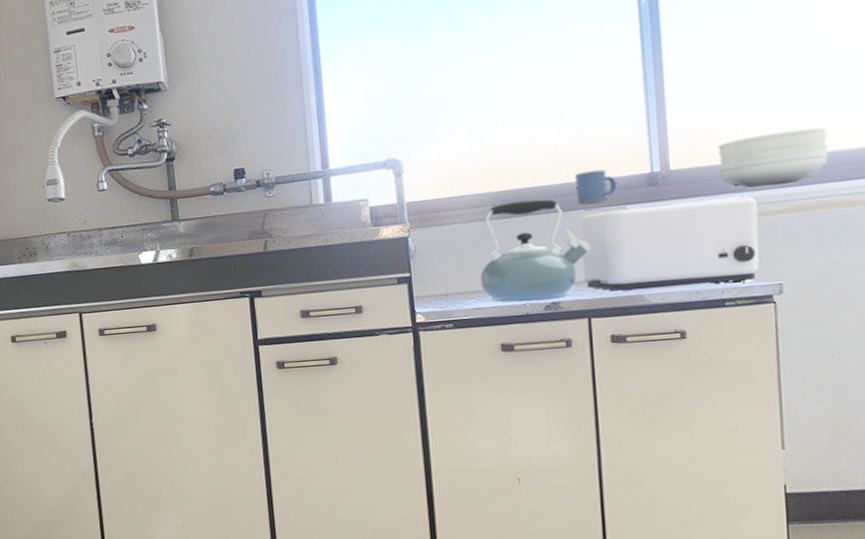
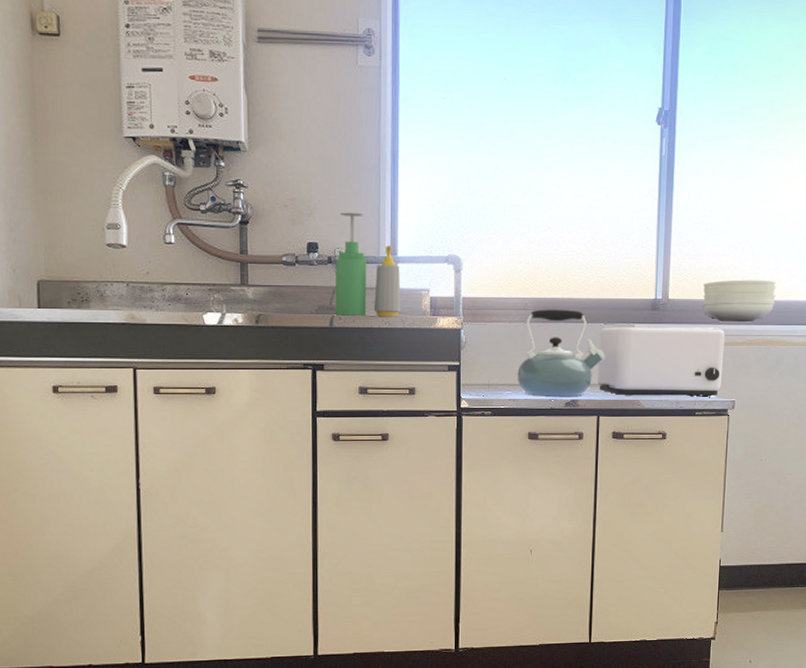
soap dispenser: none [264,130,301,239] -> present [335,212,367,316]
soap bottle: none [308,159,339,235] -> present [374,246,401,317]
mug: present [575,169,617,206] -> none [599,291,629,320]

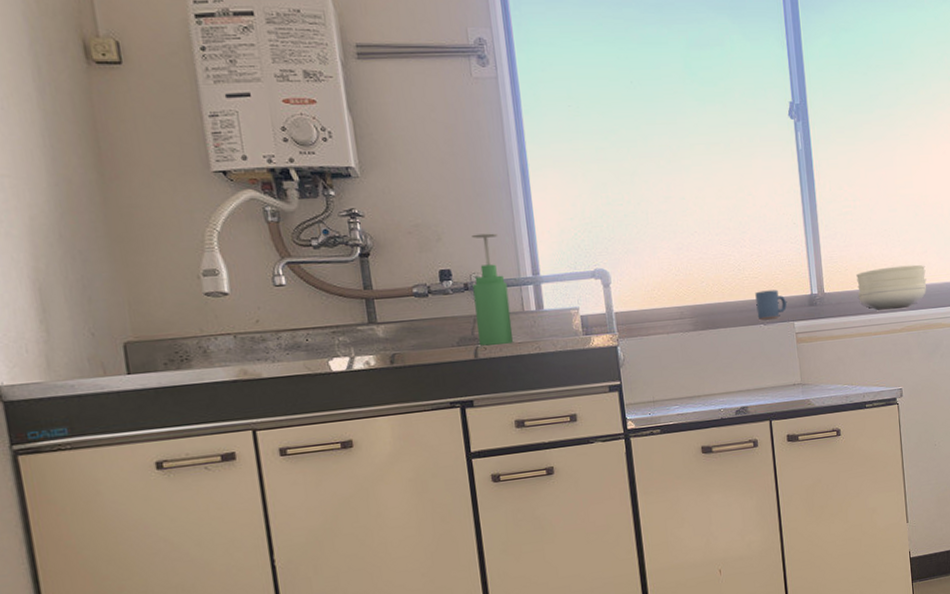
soap bottle: present [374,246,401,317] -> none [519,265,551,343]
kettle: present [517,309,606,396] -> none [682,314,770,408]
toaster: present [597,327,725,397] -> none [760,318,887,397]
mug: none [599,291,629,320] -> present [755,289,787,321]

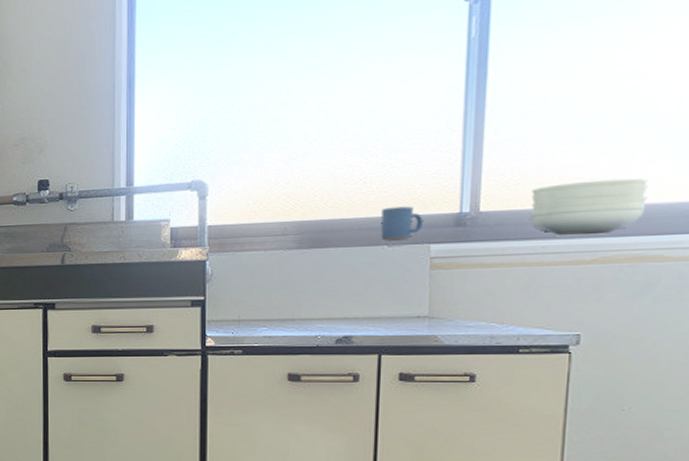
soap dispenser: present [472,233,513,346] -> none [66,144,100,253]

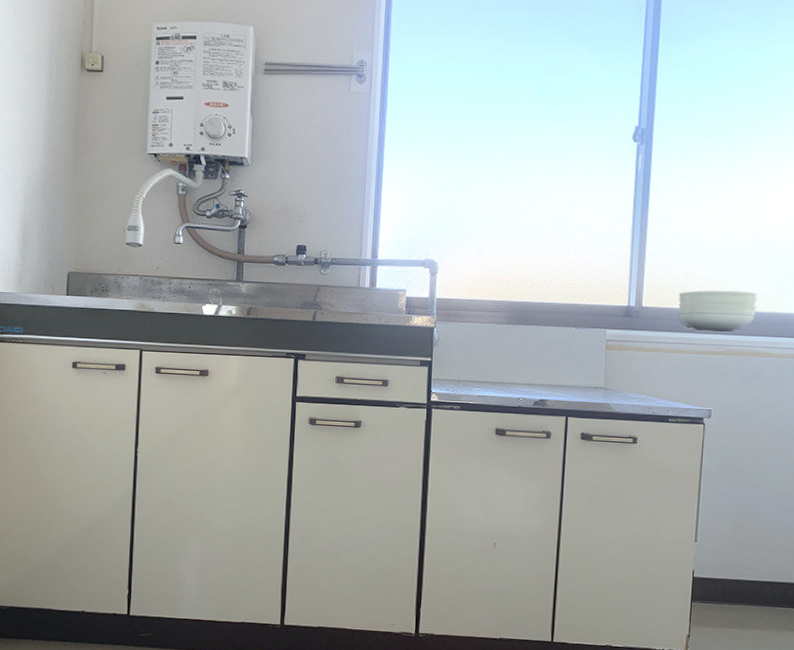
mug: present [381,206,423,241] -> none [570,296,601,325]

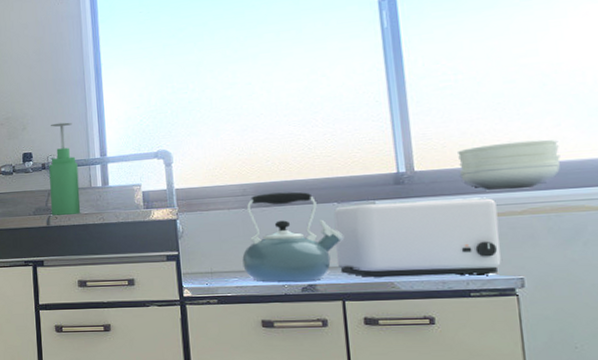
soap dispenser: none [318,219,349,312] -> present [49,122,81,216]
kettle: none [487,312,576,396] -> present [242,191,345,282]
toaster: none [566,331,701,404] -> present [333,198,501,278]

